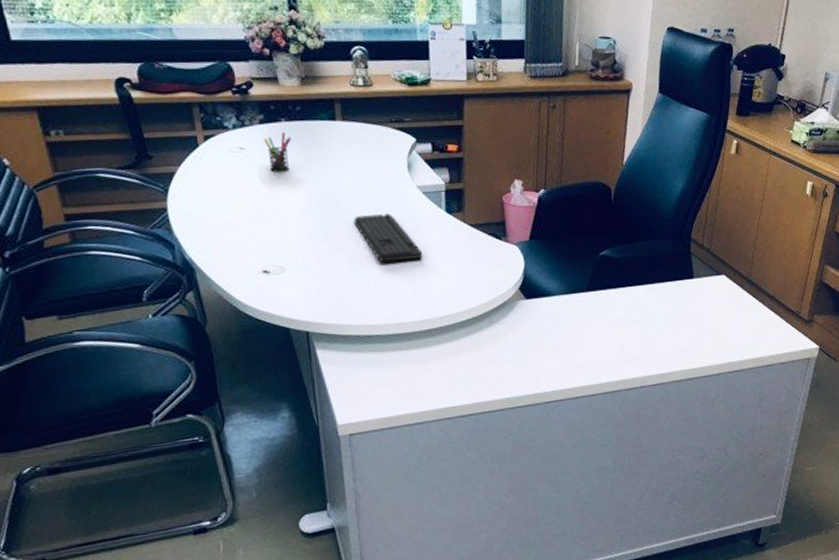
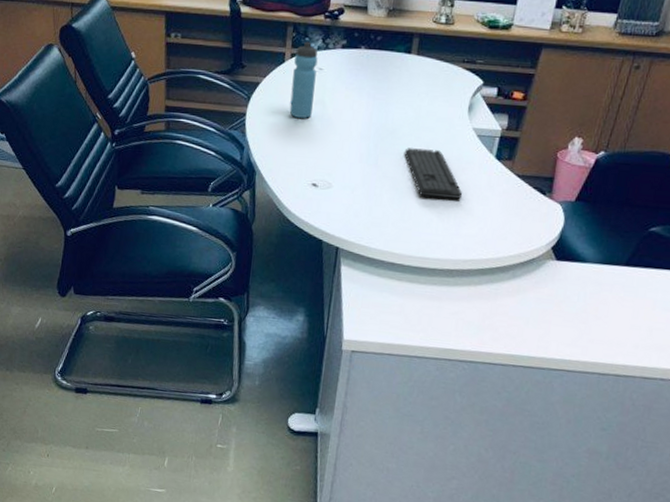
water bottle: none [208,121,244,204] -> present [289,41,318,118]
pen holder: present [263,131,291,174] -> none [341,58,366,97]

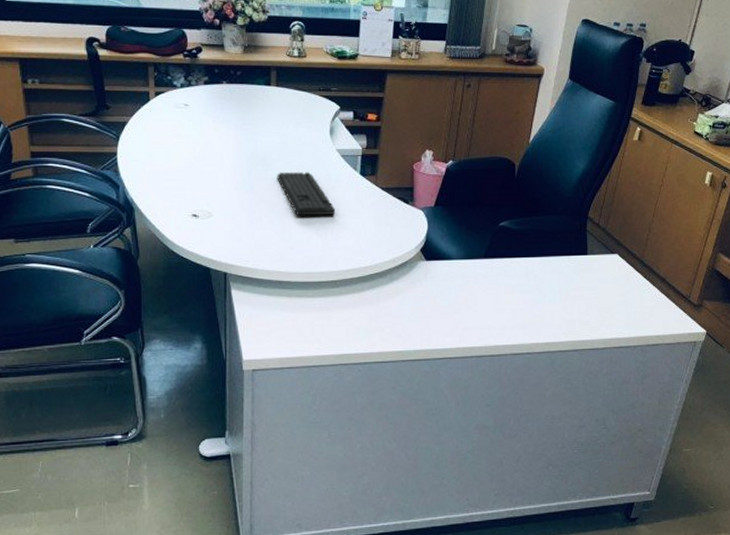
water bottle: present [289,41,318,118] -> none [159,80,183,153]

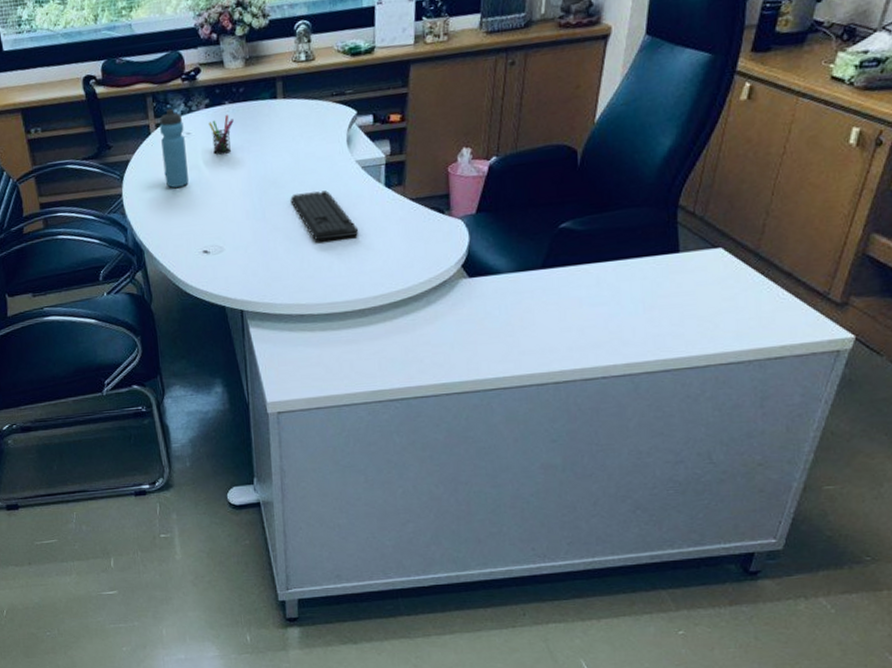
water bottle: none [159,80,183,153] -> present [159,108,189,188]
pen holder: none [206,92,230,129] -> present [208,114,234,156]

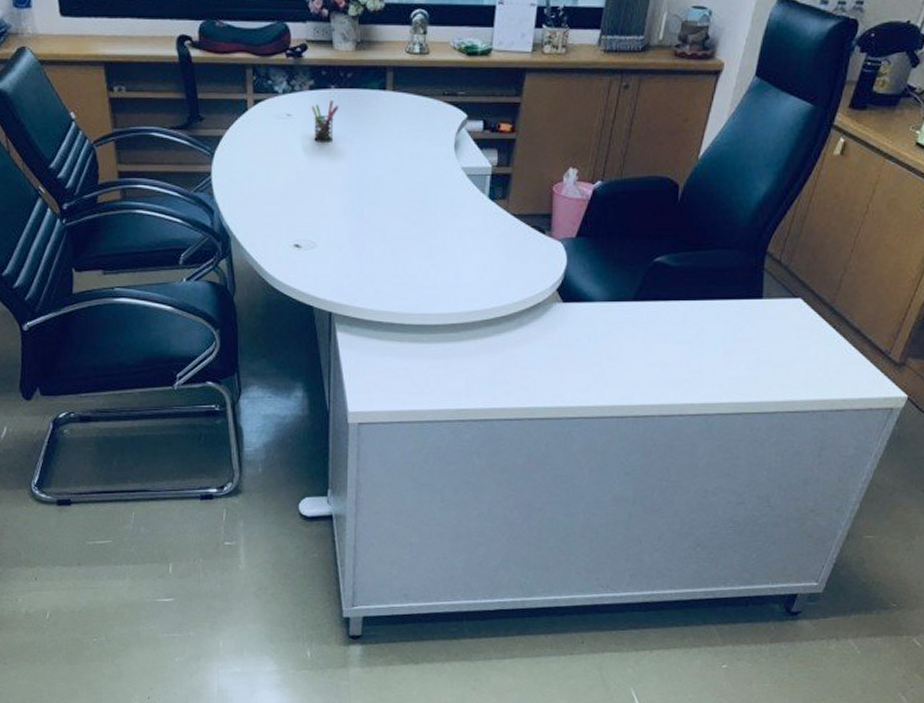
water bottle: present [159,108,189,188] -> none [259,85,285,172]
keyboard: present [290,190,359,241] -> none [391,195,458,248]

